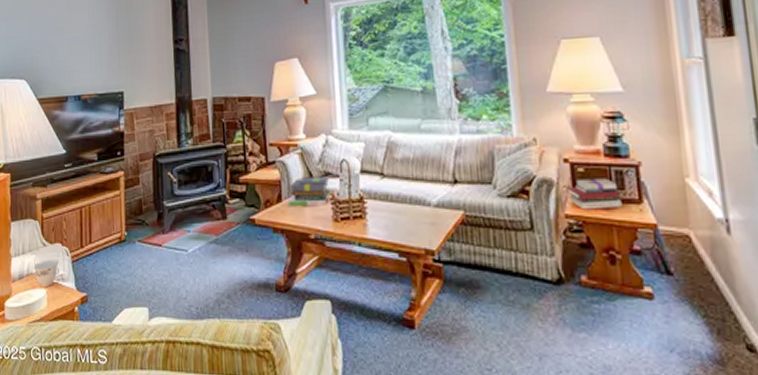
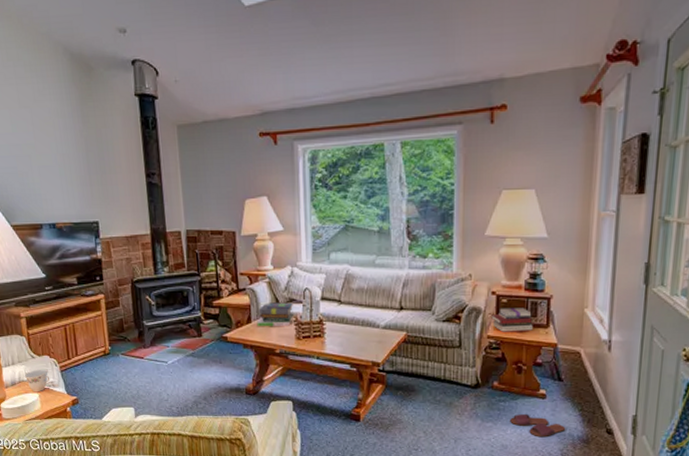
slippers: none [610,320,689,356] -> present [510,413,566,438]

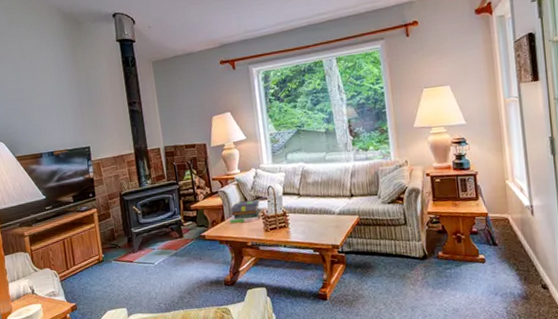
teacup: present [24,369,50,392] -> none [28,280,52,303]
books: present [491,308,533,332] -> none [428,185,465,208]
slippers: present [510,413,566,438] -> none [457,278,507,299]

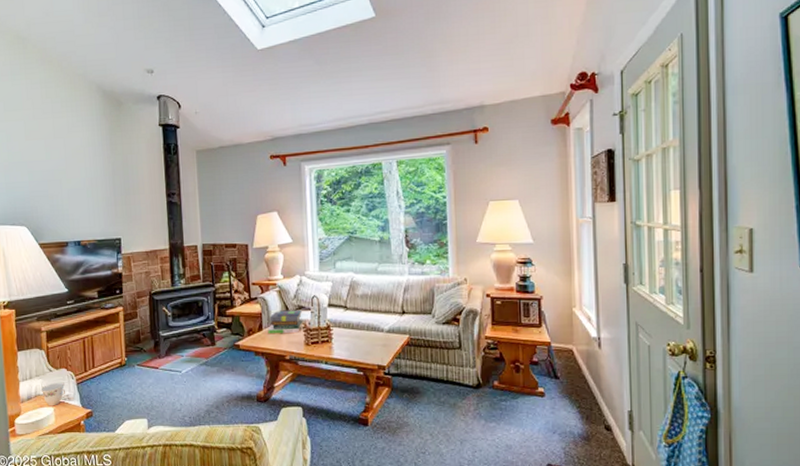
teacup: none [28,280,52,303] -> present [40,382,66,406]

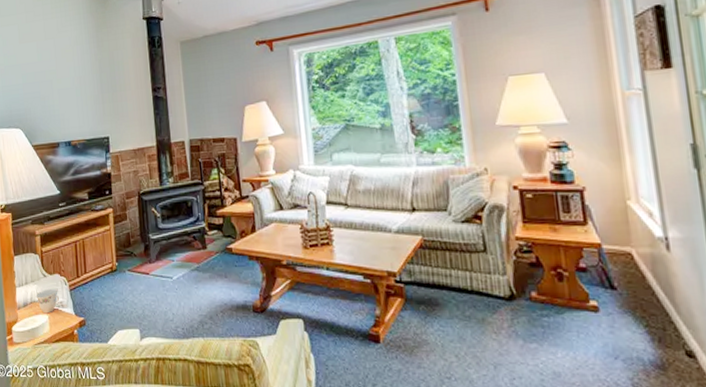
books: present [268,310,304,335] -> none [261,208,300,237]

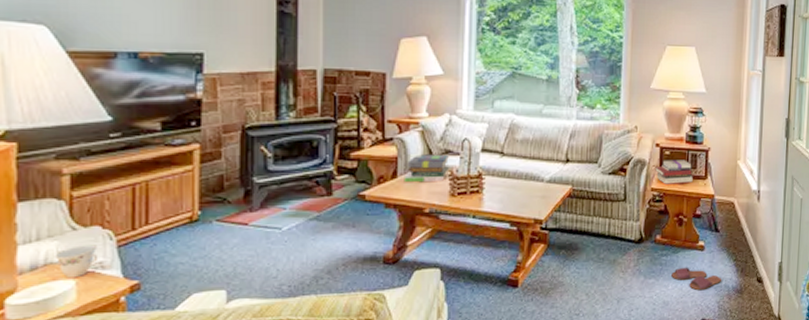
books: none [261,208,300,237] -> present [404,154,450,183]
books: none [516,203,568,232] -> present [655,160,693,184]
slippers: none [558,331,632,362] -> present [671,267,722,291]

